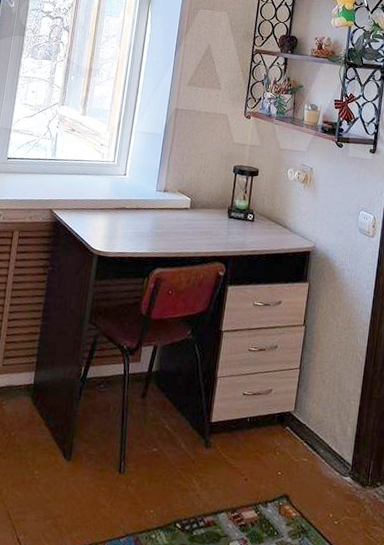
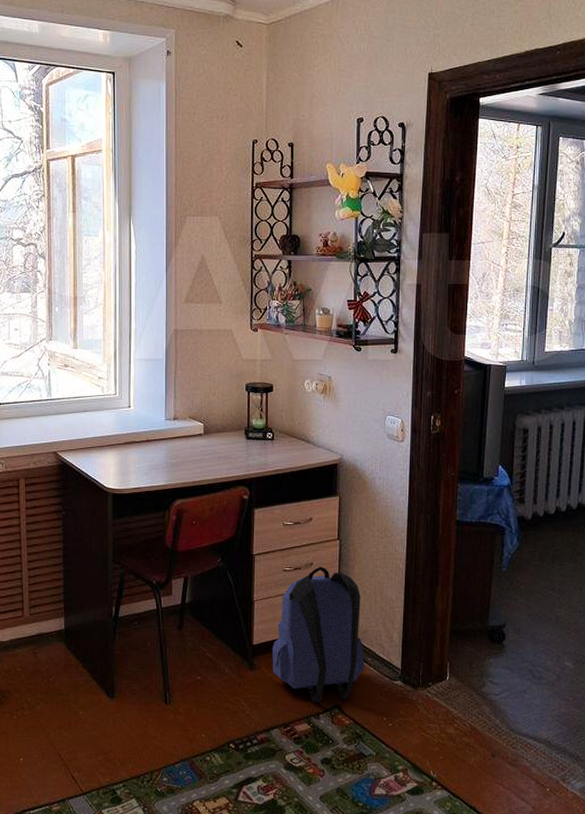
backpack: none [227,350,320,492] -> present [272,566,364,704]

